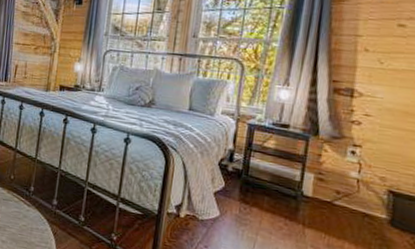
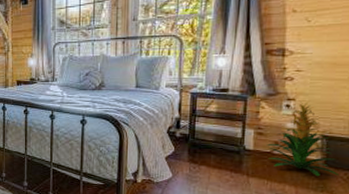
indoor plant: none [327,148,406,240] -> present [267,100,340,177]

